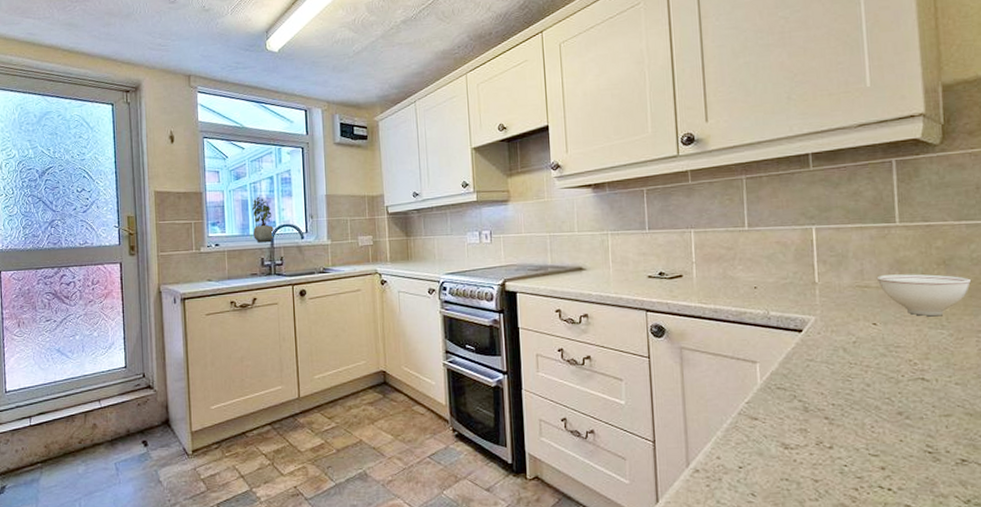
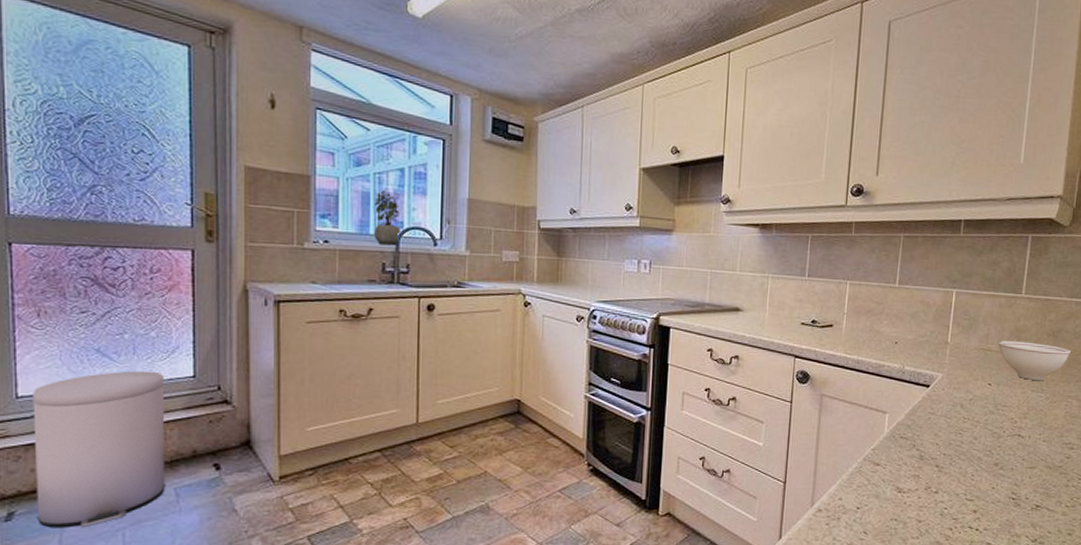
pedal bin: none [16,364,108,499] -> present [33,370,165,528]

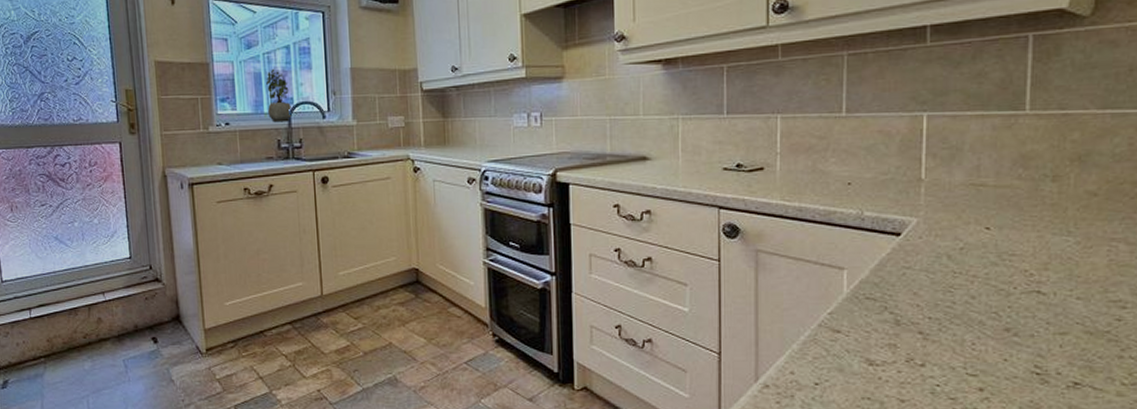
pedal bin: present [33,370,165,528] -> none [13,254,116,395]
bowl: present [998,341,1072,381] -> none [995,171,1111,221]

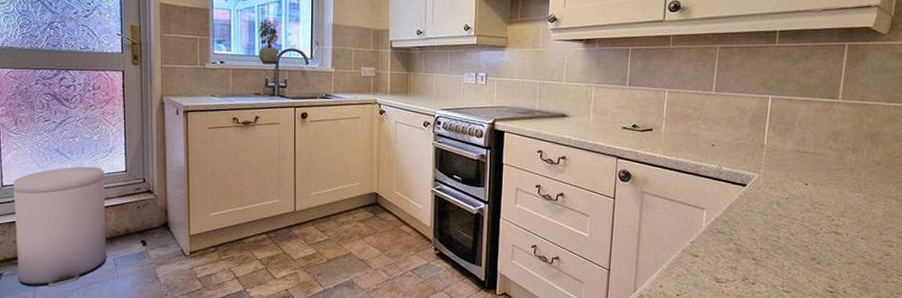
pedal bin: none [13,254,116,395] -> present [13,166,107,288]

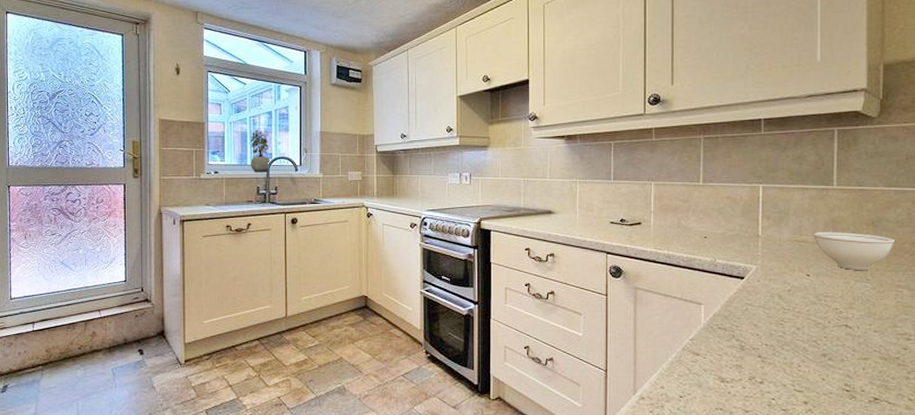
pedal bin: present [13,166,107,288] -> none [21,277,106,399]
bowl: none [814,143,891,182] -> present [812,232,896,271]

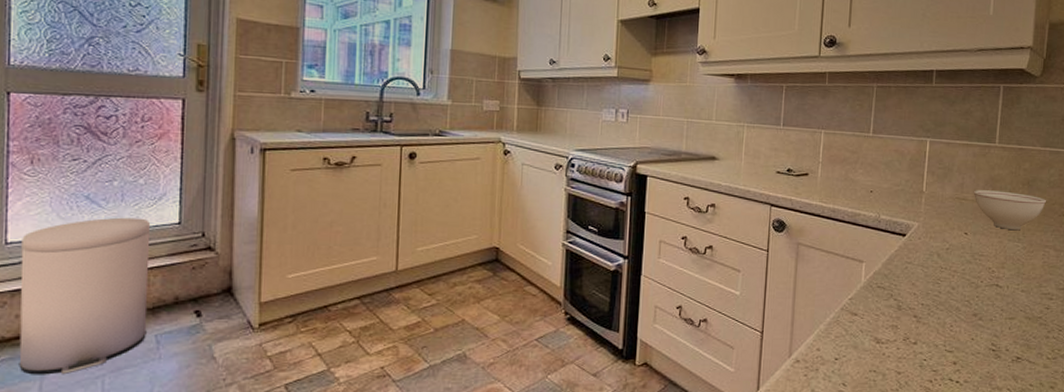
pedal bin: none [21,277,106,399] -> present [19,217,151,375]
potted plant: present [251,129,271,173] -> none [359,41,386,96]

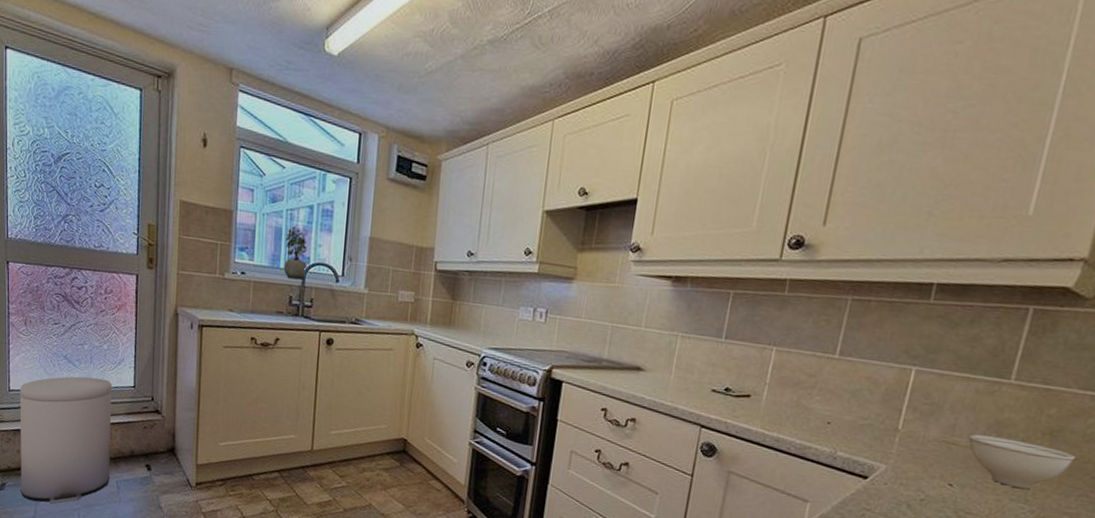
potted plant: none [359,41,386,96] -> present [284,226,308,281]

